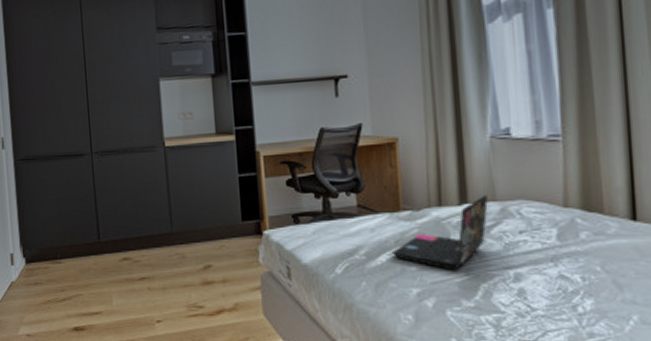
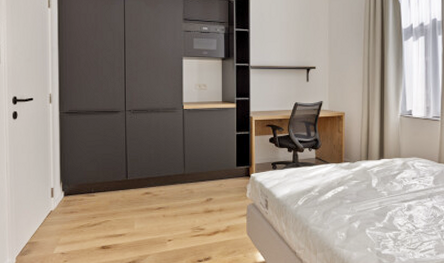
laptop: present [391,195,488,270] -> none [335,154,396,203]

